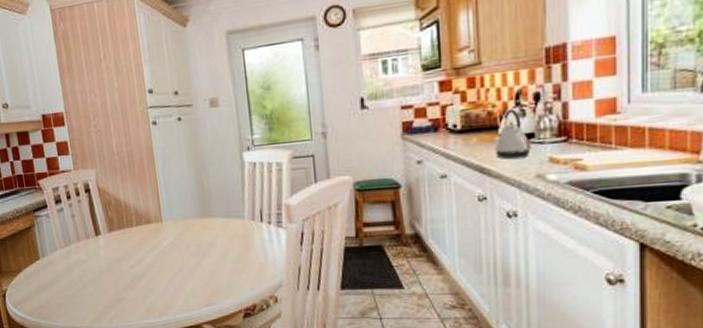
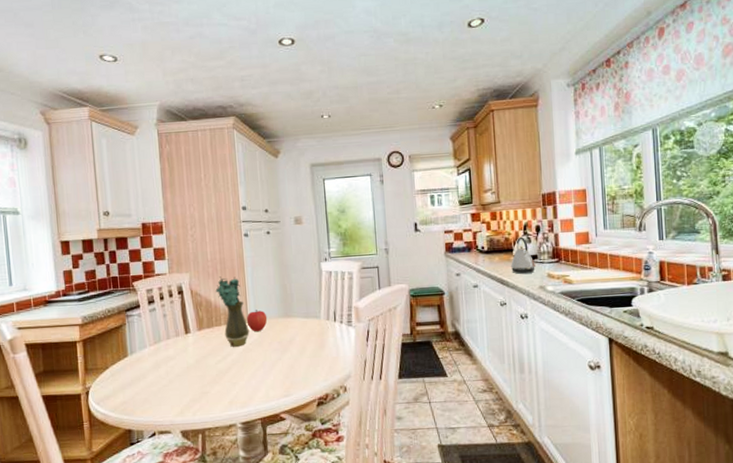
vase: none [124,172,164,250] -> present [215,276,250,347]
fruit: none [159,209,184,234] -> present [246,310,268,332]

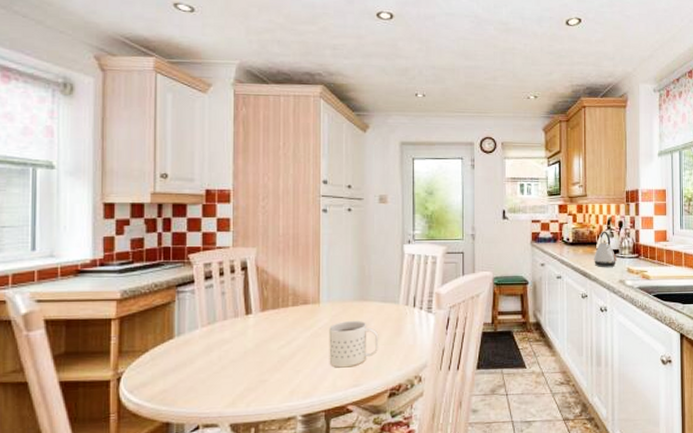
vase: present [215,276,250,347] -> none [285,253,320,331]
fruit: present [246,310,268,332] -> none [317,291,341,316]
mug: none [259,335,305,380] -> present [329,320,379,368]

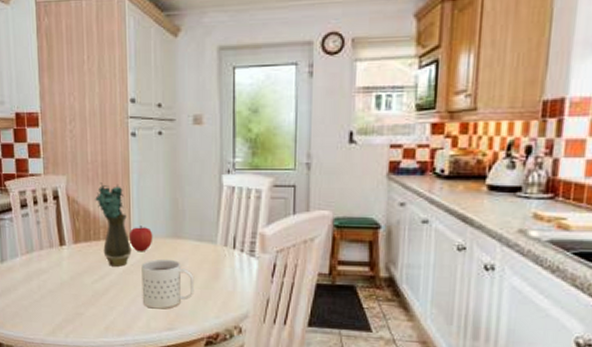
vase: none [285,253,320,331] -> present [95,183,132,267]
fruit: none [317,291,341,316] -> present [128,226,153,252]
kettle: present [593,231,616,267] -> none [479,159,517,211]

